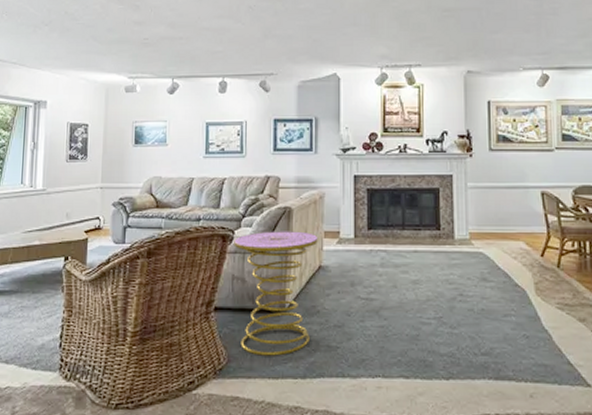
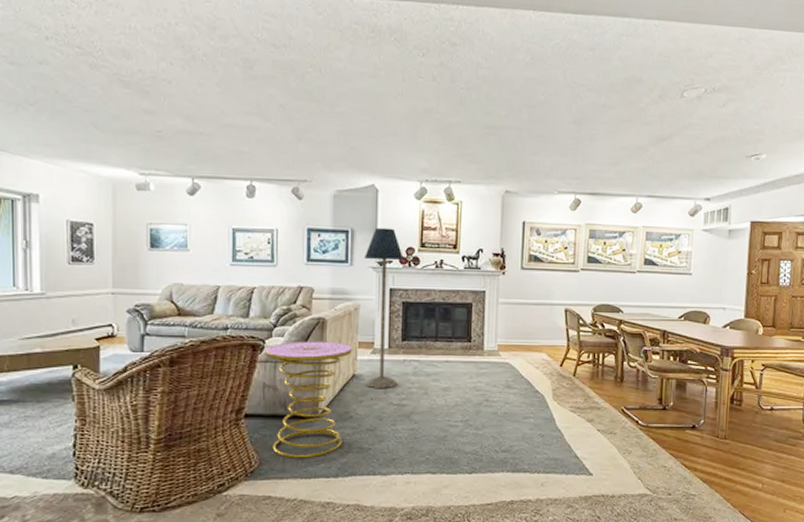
floor lamp: none [328,114,367,282] -> present [365,227,404,389]

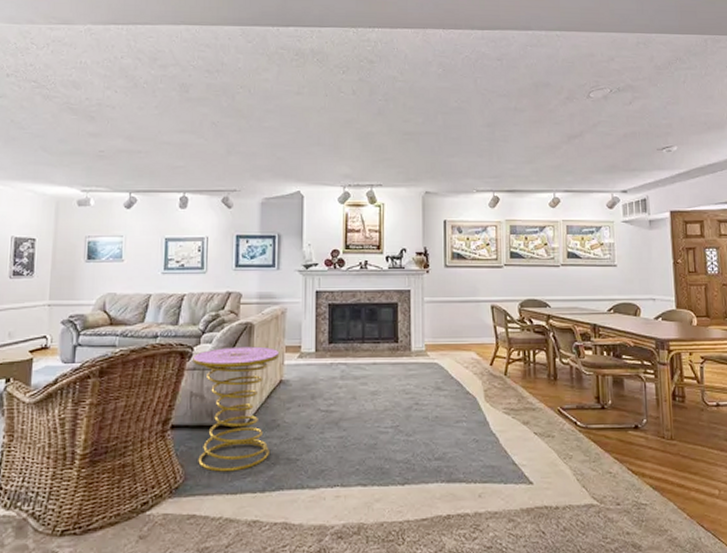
floor lamp: present [365,227,404,389] -> none [291,232,329,395]

